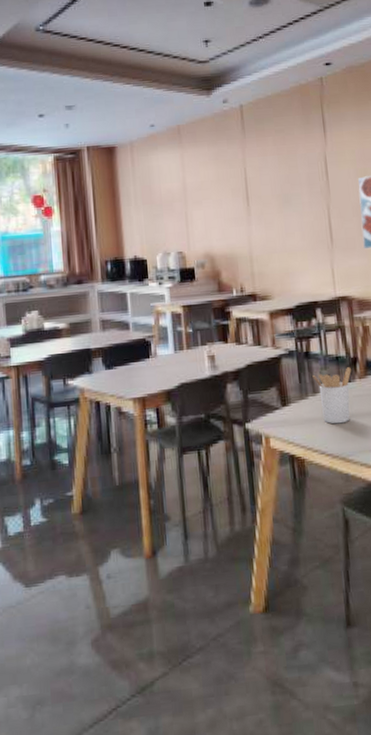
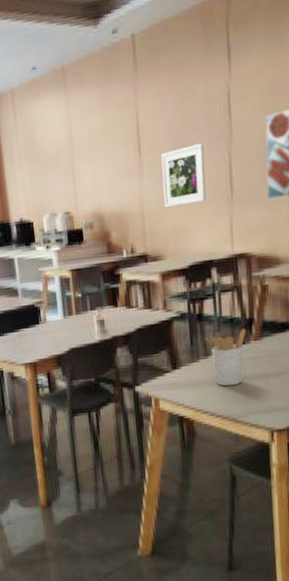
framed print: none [267,197,309,253] -> present [161,142,206,208]

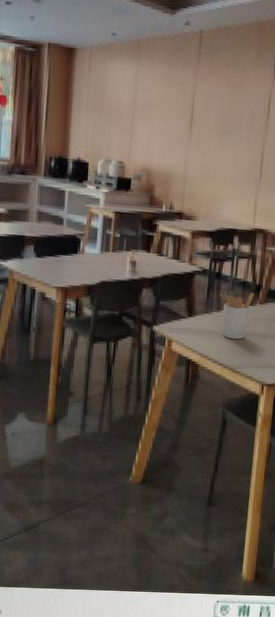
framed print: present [161,142,206,208] -> none [204,131,244,180]

